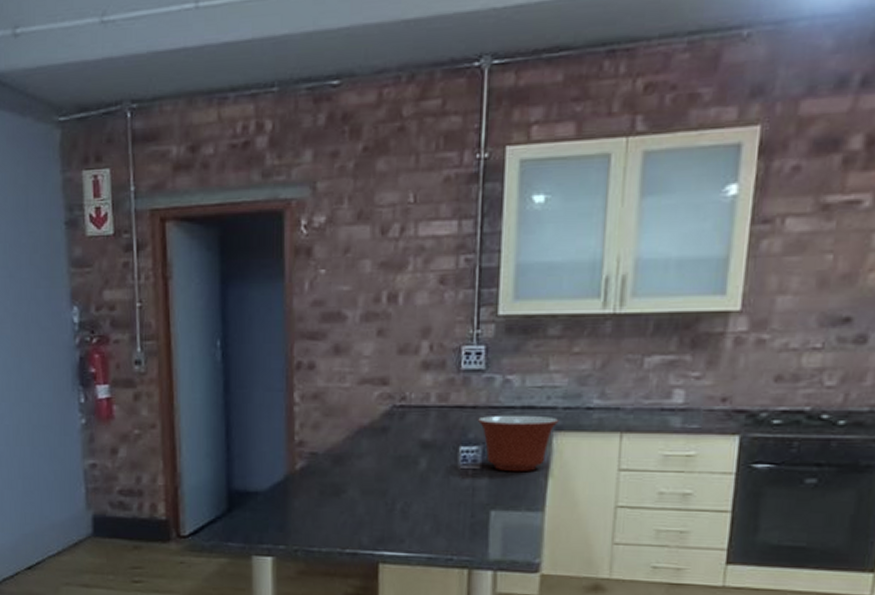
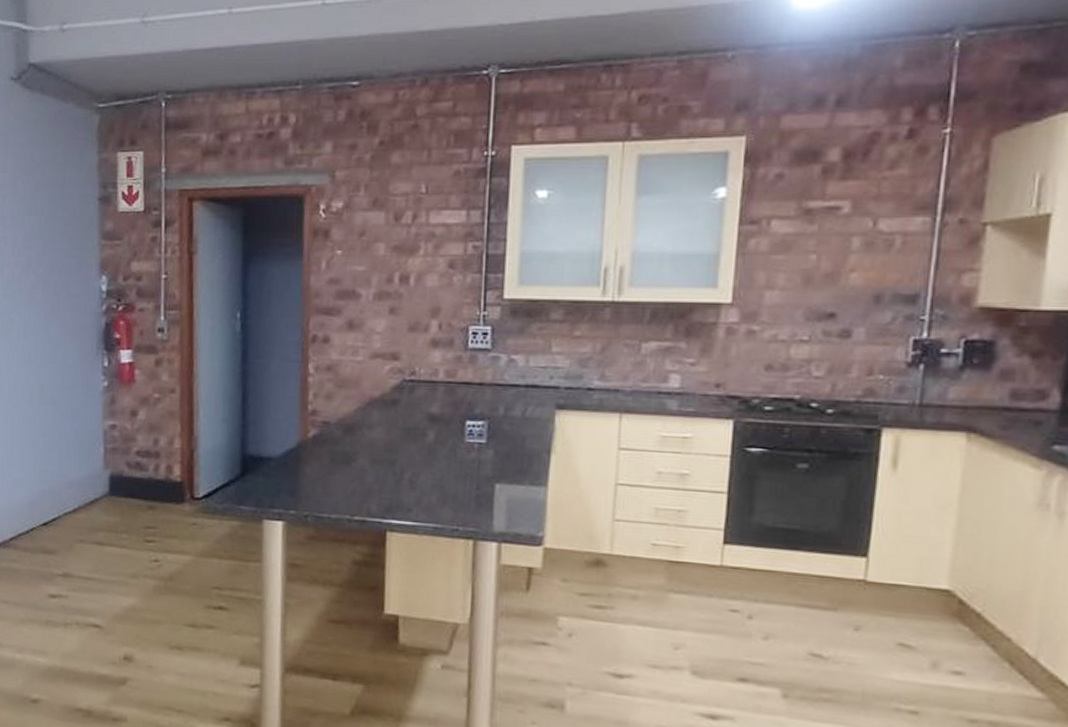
mixing bowl: present [478,415,559,472] -> none [484,392,561,448]

